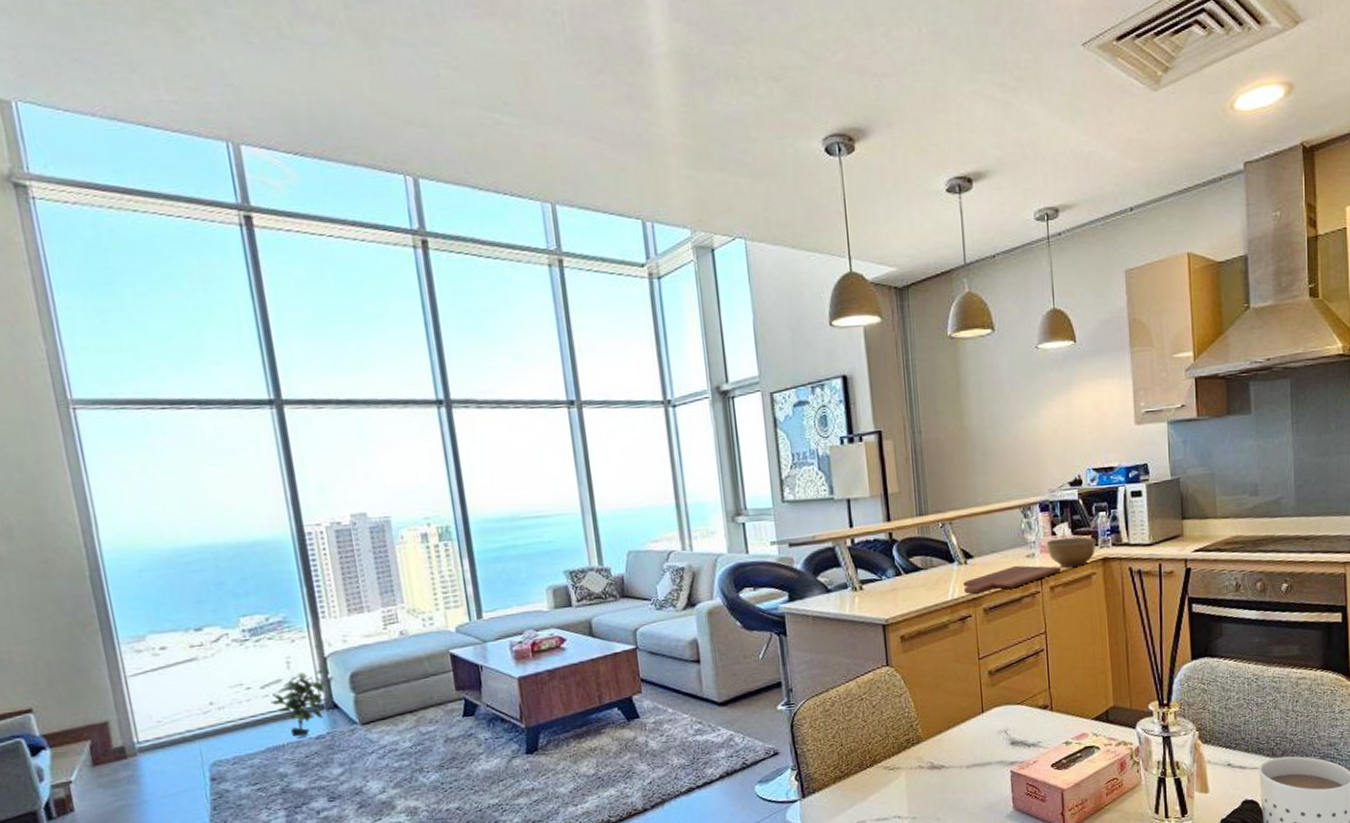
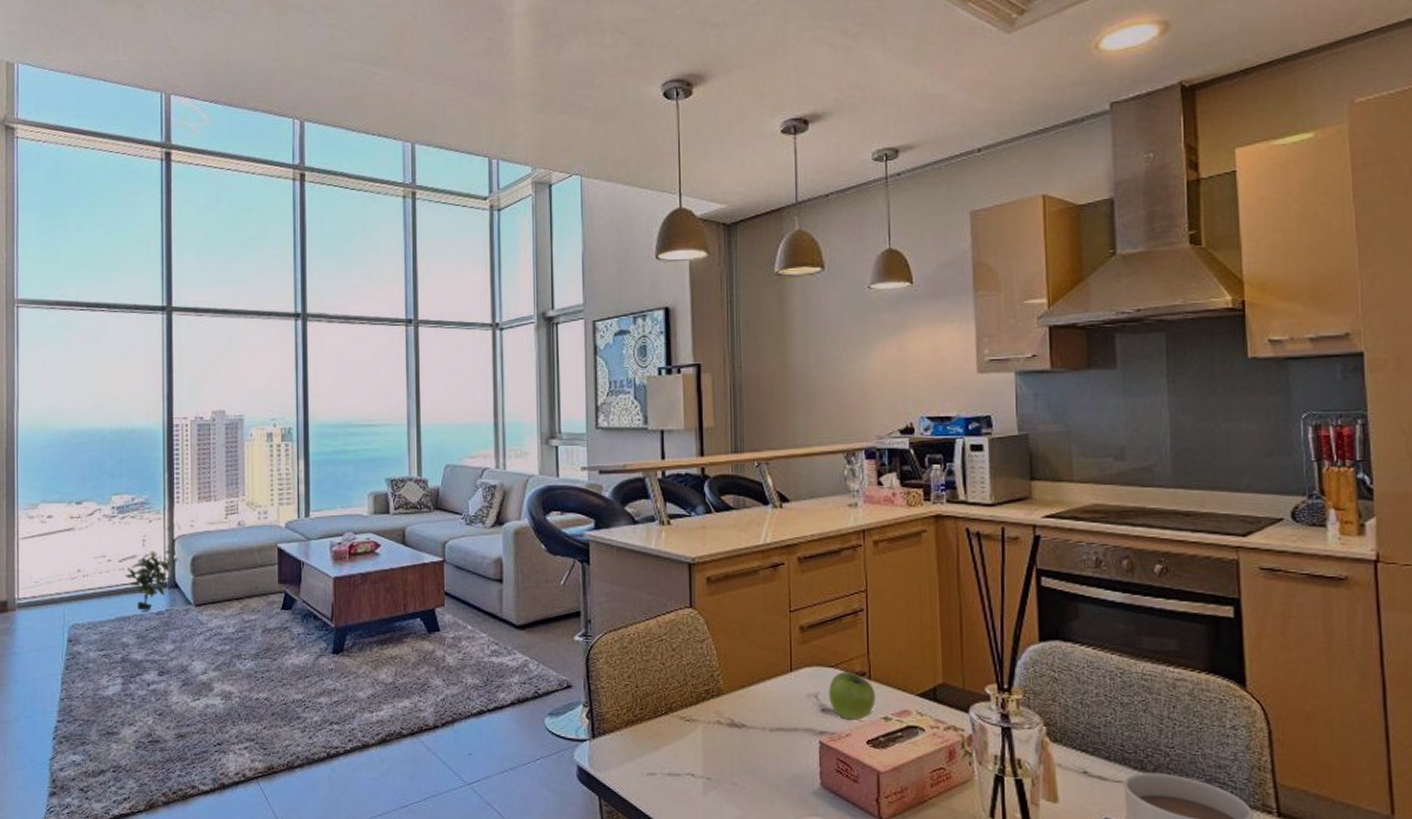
cutting board: present [963,565,1062,594] -> none [777,514,887,540]
fruit: none [1016,706,1058,749] -> present [828,672,876,720]
bowl: present [1046,537,1096,568] -> none [871,489,929,523]

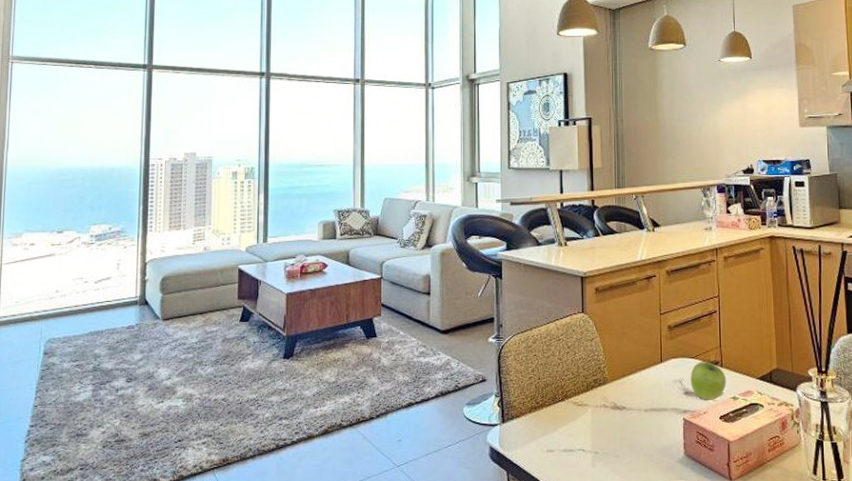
potted plant: present [125,549,174,611] -> none [100,271,145,325]

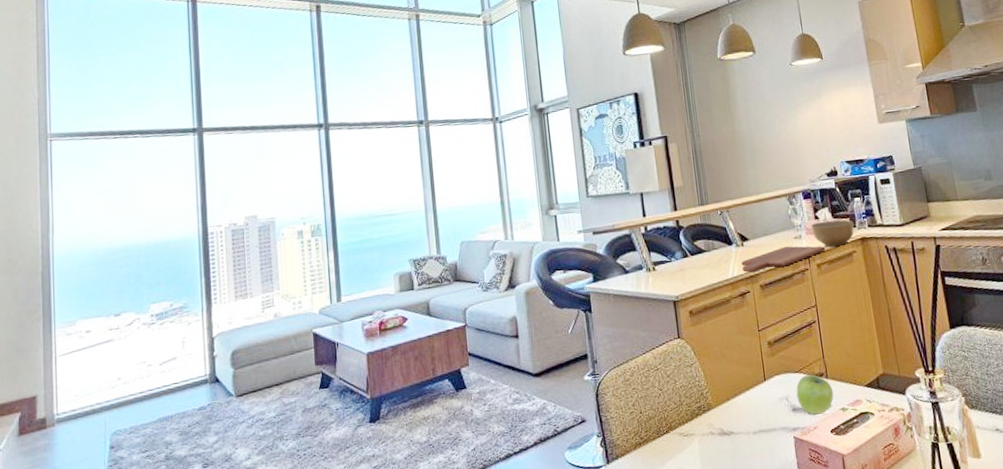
cutting board: none [650,236,734,257] -> present [741,246,826,273]
bowl: none [722,216,765,242] -> present [811,219,854,247]

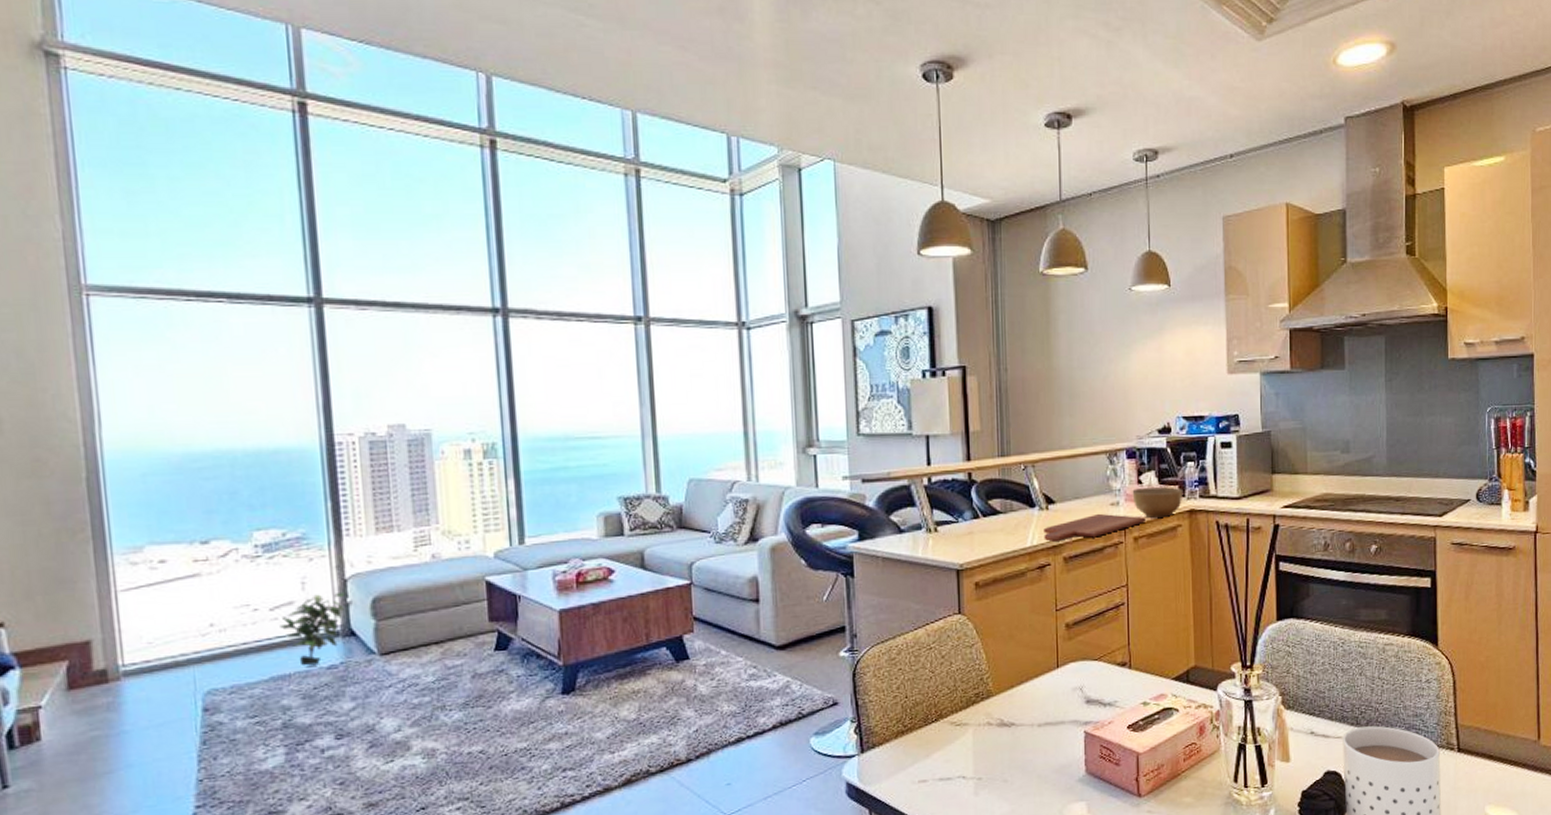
potted plant: none [166,347,213,409] -> present [280,591,346,667]
fruit: present [796,374,834,415] -> none [1093,663,1136,708]

